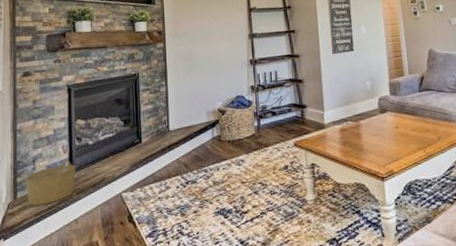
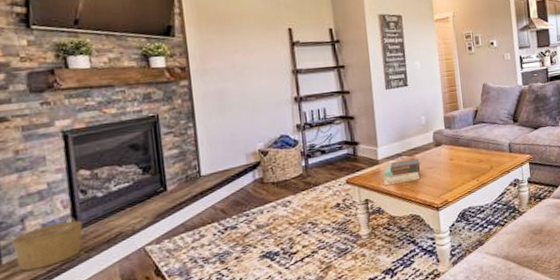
books: none [329,125,367,151] -> present [383,159,422,186]

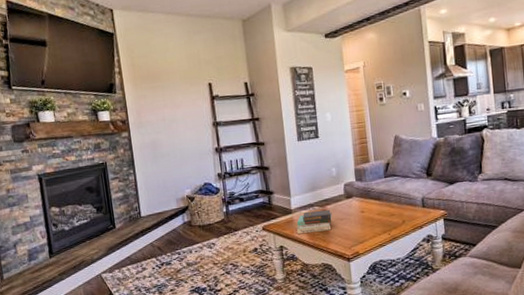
basket: present [12,216,83,271] -> none [9,245,56,286]

